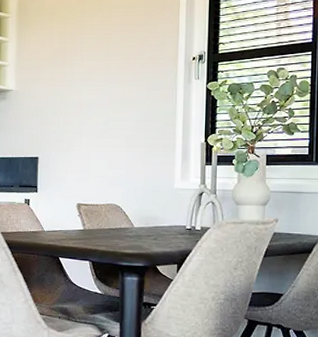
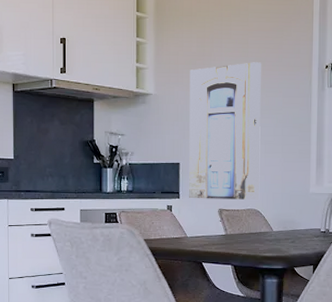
wall art: none [47,56,124,195] -> present [189,62,261,200]

